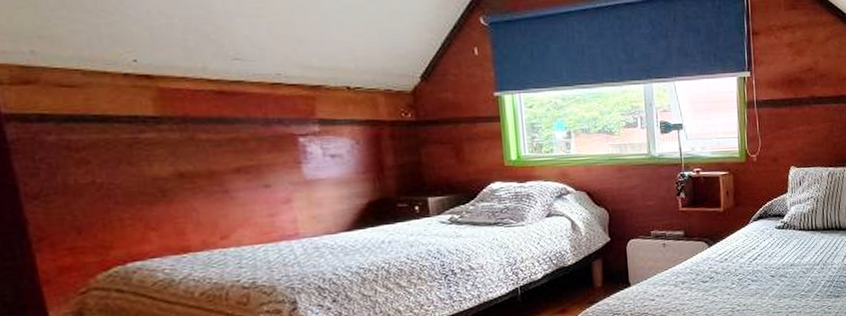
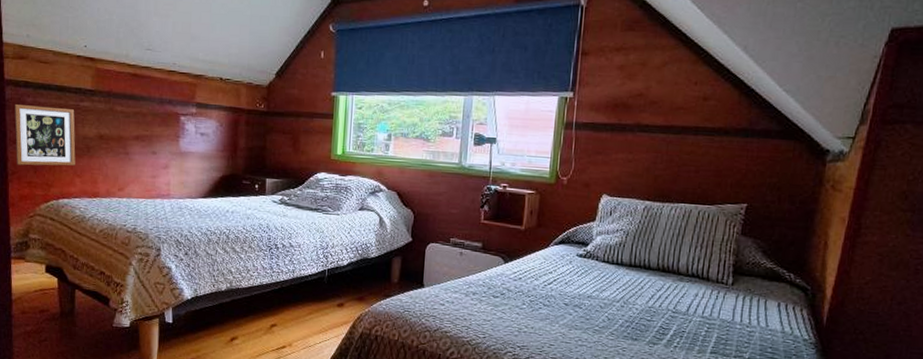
picture frame: none [26,144,146,228] -> present [15,104,76,166]

